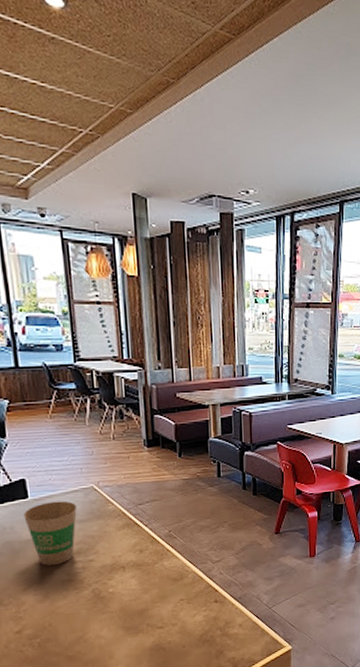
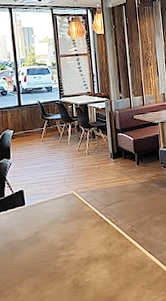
paper cup: present [23,501,77,566] -> none [21,206,61,261]

